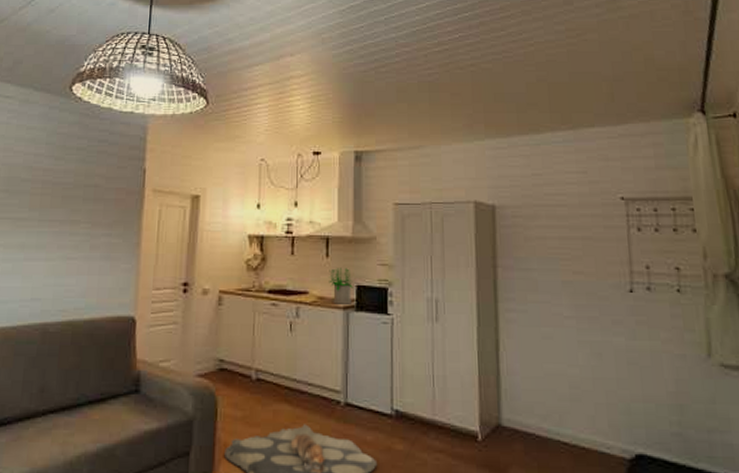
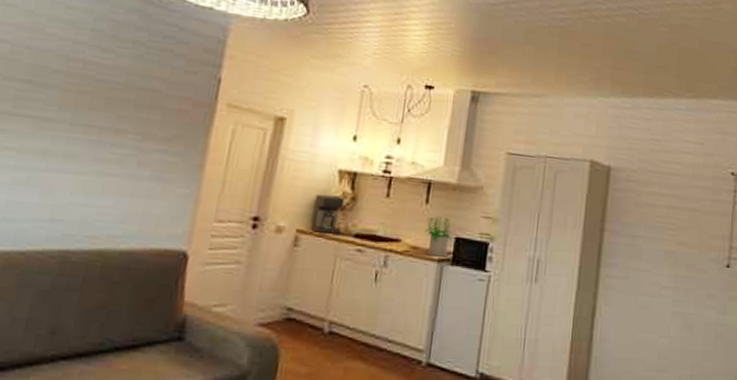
coffee maker: none [230,257,257,293] -> present [310,194,345,236]

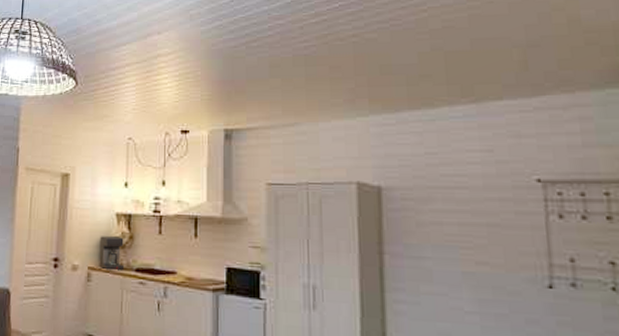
potted plant: present [425,216,452,257] -> none [197,249,223,287]

